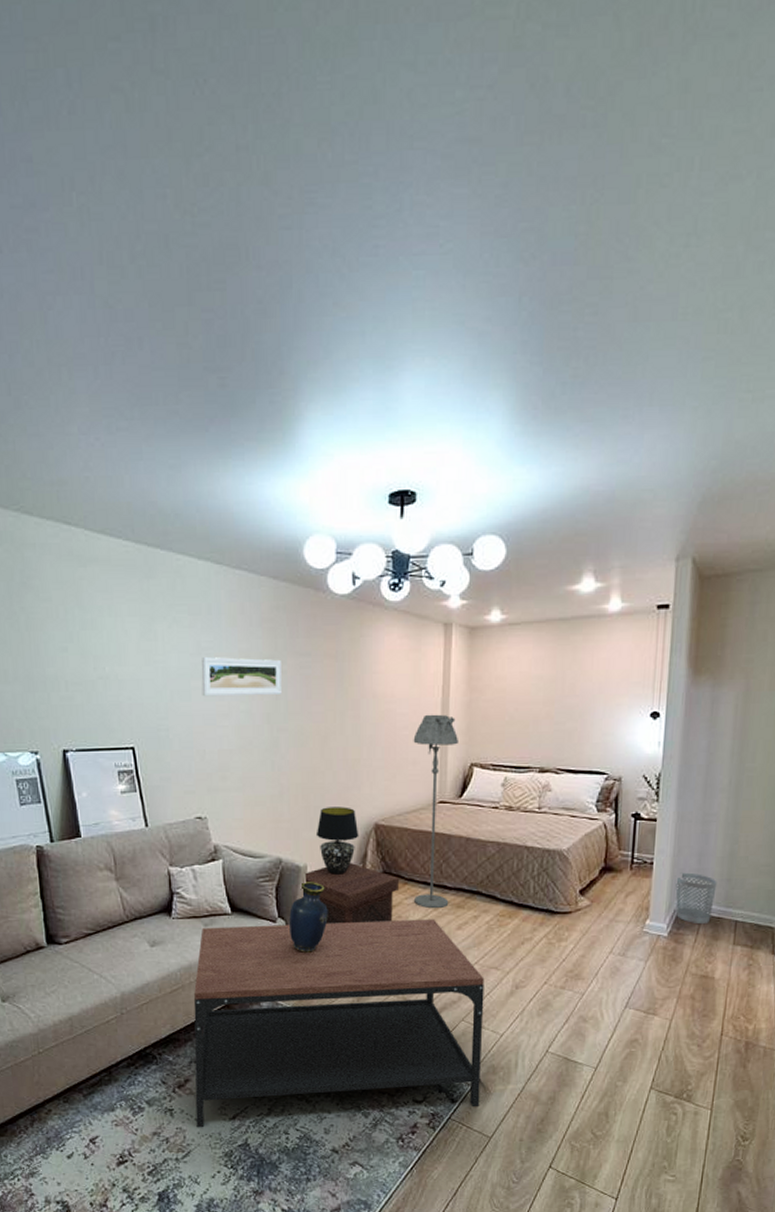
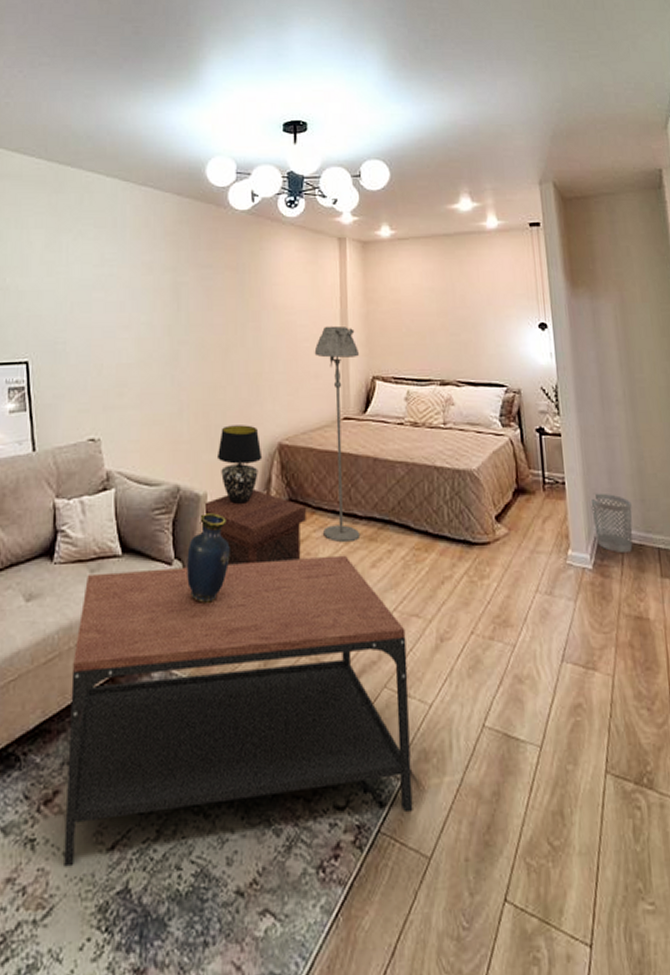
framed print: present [201,657,282,696] -> none [103,269,183,307]

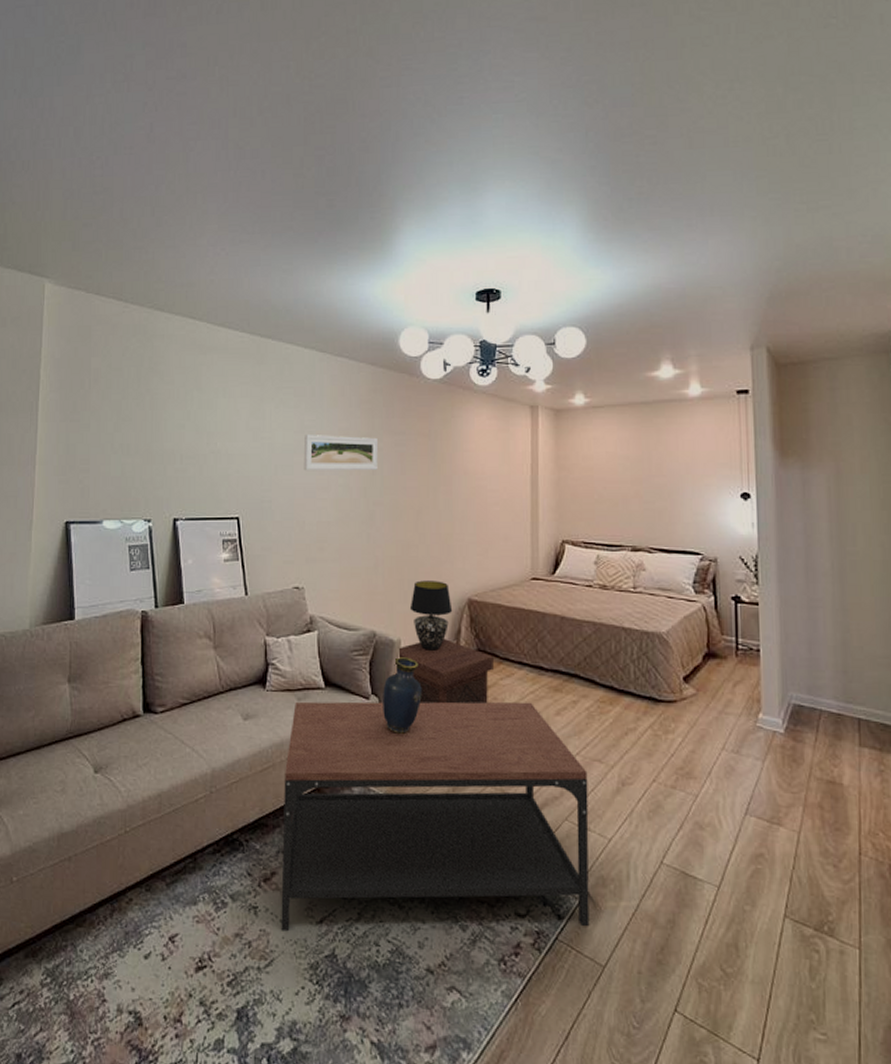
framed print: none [103,269,183,307] -> present [303,435,378,470]
floor lamp: present [314,325,361,543] -> none [504,491,549,692]
wastebasket: present [591,493,633,554] -> none [787,661,832,721]

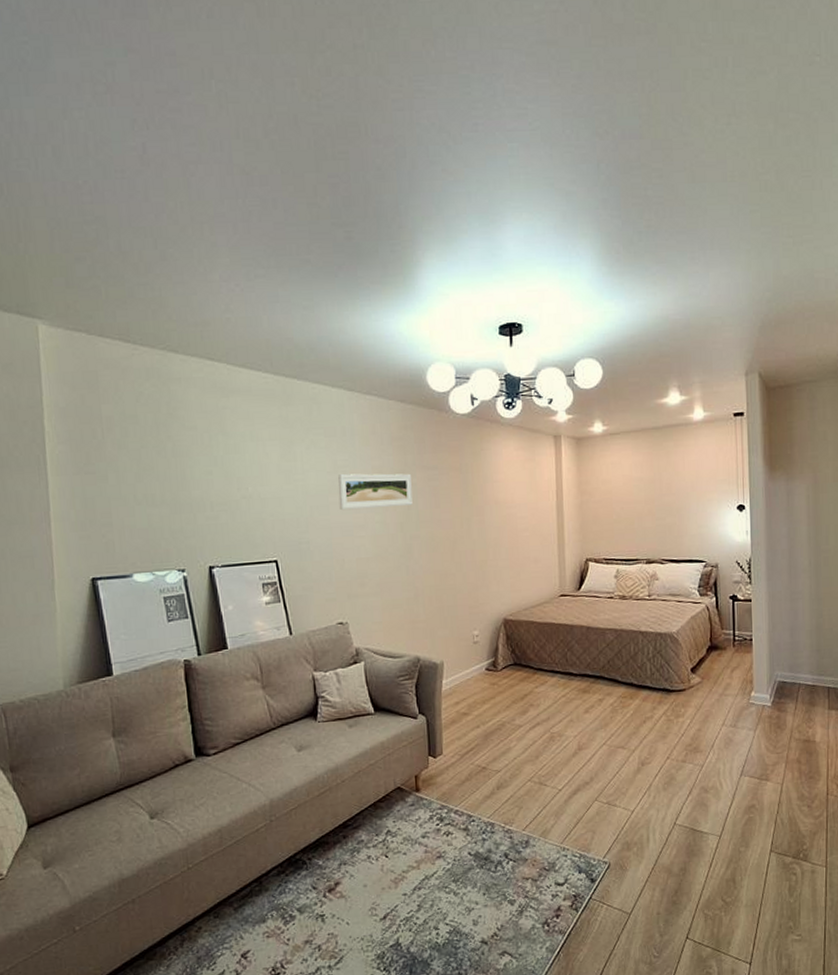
coffee table: present [281,701,590,932] -> none [341,704,618,932]
vase: present [383,657,422,734] -> none [429,677,466,746]
side table: present [394,639,493,704] -> none [438,657,529,717]
table lamp: present [409,580,453,651] -> none [450,605,490,669]

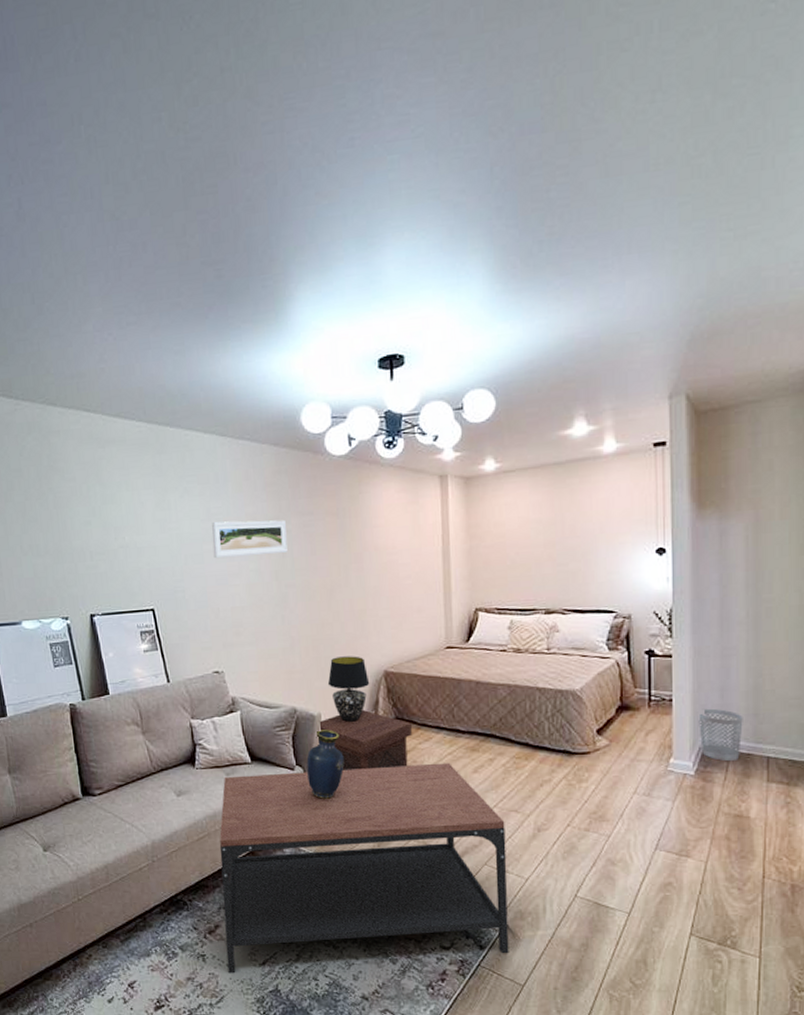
coffee table: none [341,704,618,932] -> present [219,762,509,974]
vase: none [429,677,466,746] -> present [306,729,344,799]
side table: none [438,657,529,717] -> present [316,710,412,771]
table lamp: none [450,605,490,669] -> present [327,656,370,722]
wastebasket: none [773,646,809,693] -> present [698,708,743,762]

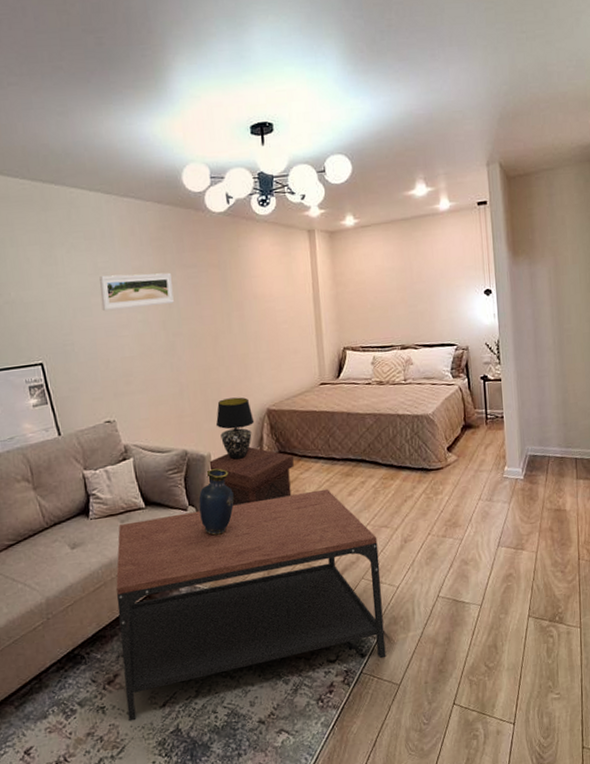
wastebasket: present [698,708,743,762] -> none [524,421,557,465]

